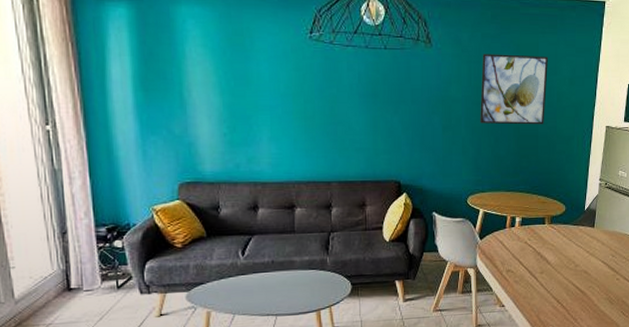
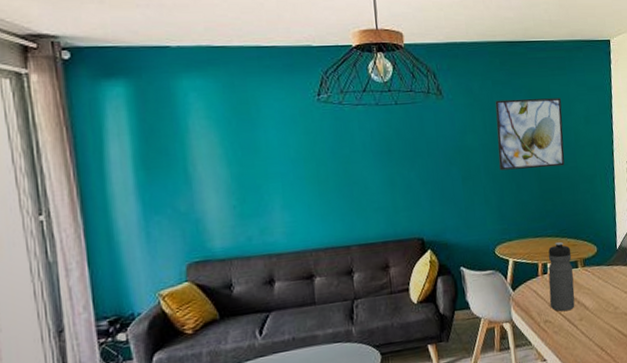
water bottle: none [514,197,540,264] -> present [548,241,575,312]

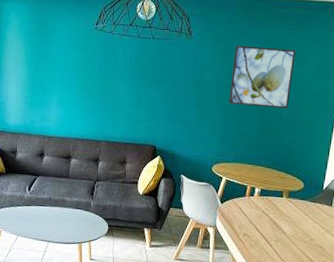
water bottle: present [548,241,575,312] -> none [251,171,279,231]

